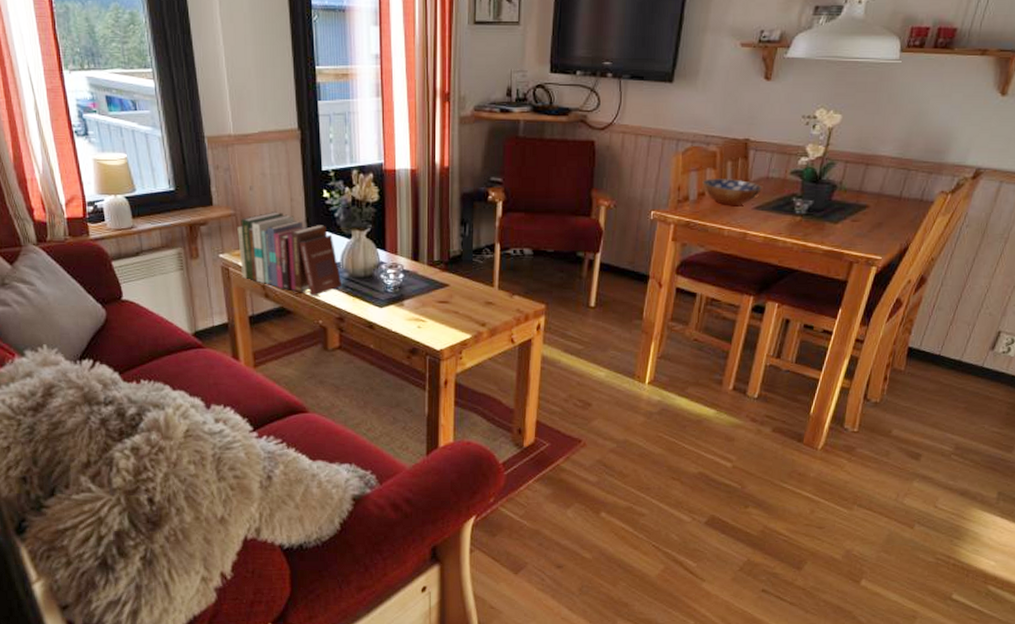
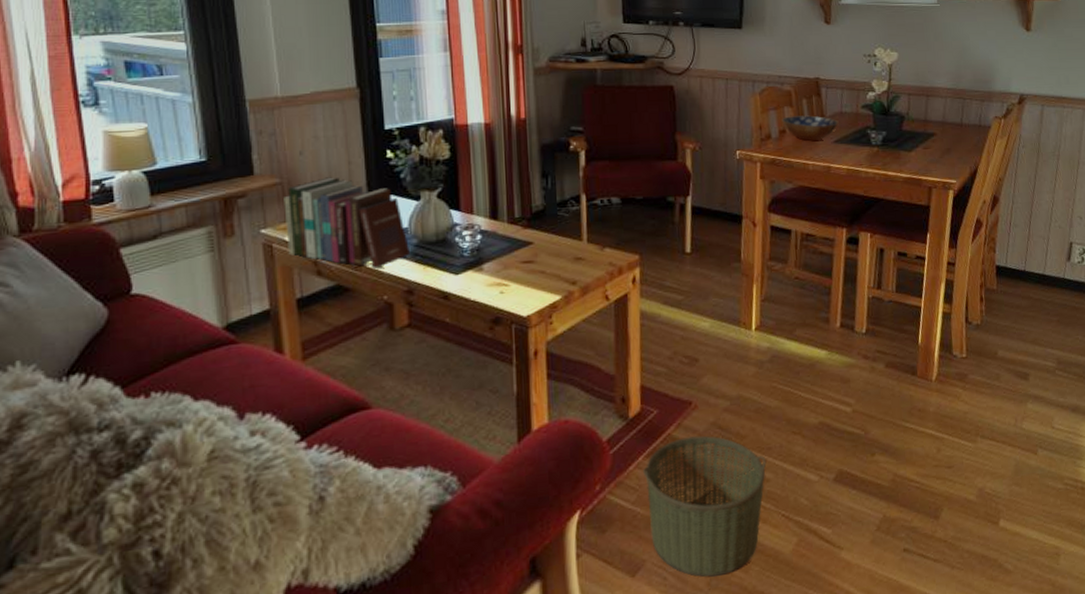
basket: none [532,469,644,586] -> present [643,435,767,578]

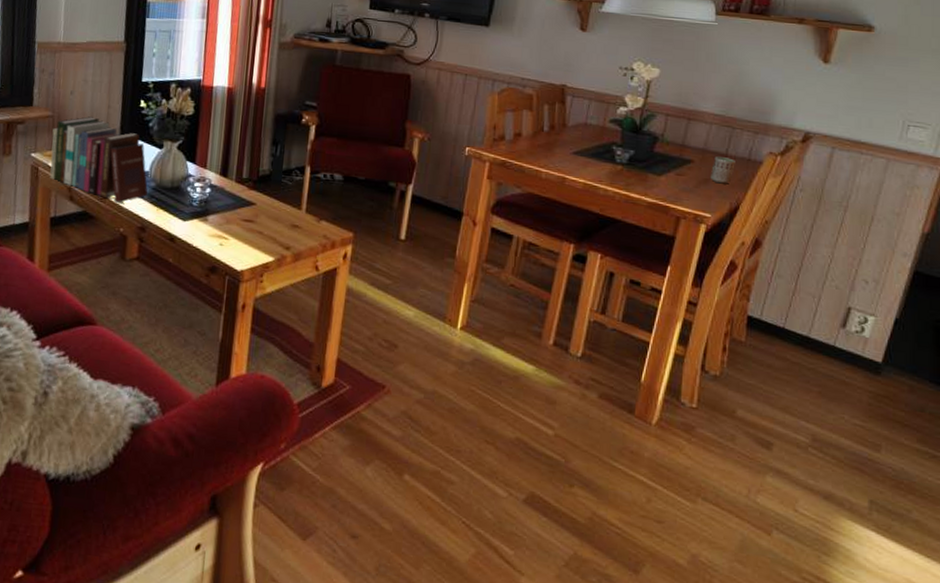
basket: present [643,435,767,578] -> none [327,419,454,565]
bowl: present [782,115,839,142] -> none [518,120,582,150]
cup: none [950,126,970,151] -> present [709,156,735,184]

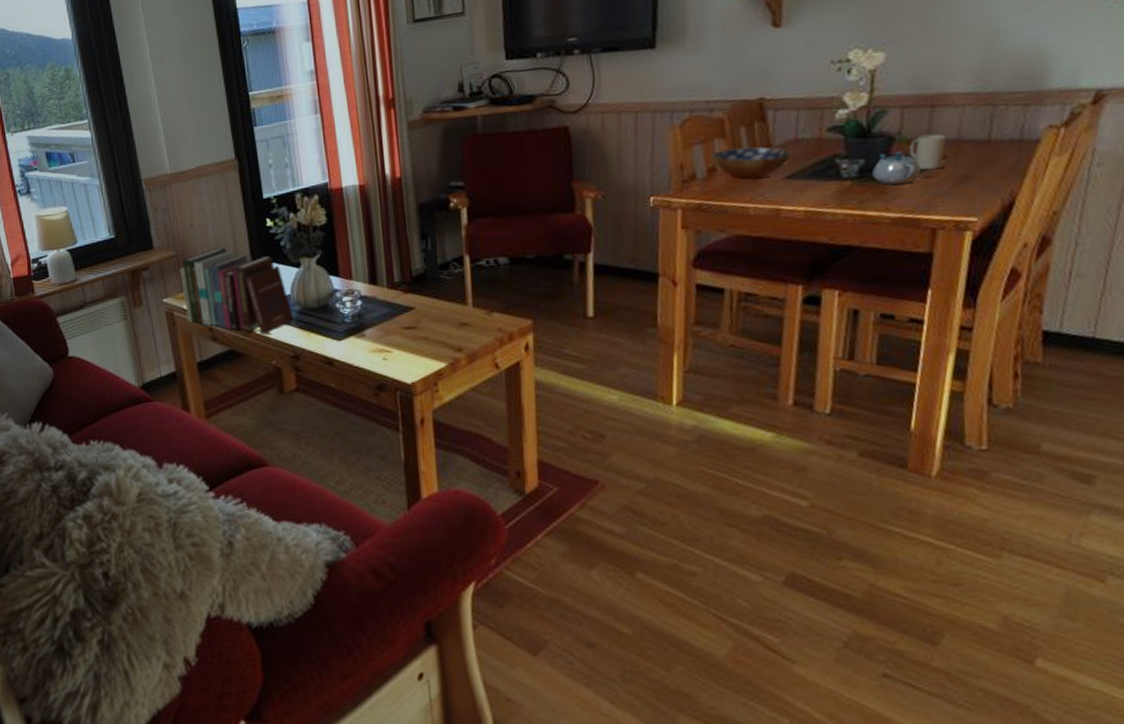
bowl: none [518,120,582,150] -> present [711,146,793,180]
teapot: none [638,148,675,177] -> present [871,152,922,185]
cup: none [668,140,697,170] -> present [910,134,947,171]
cup: present [709,156,735,184] -> none [969,143,1003,178]

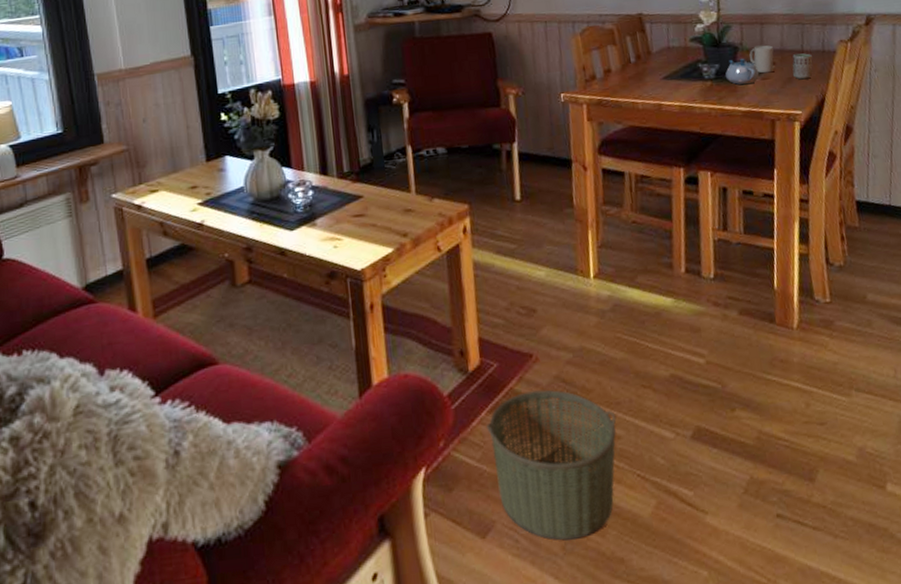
books: present [179,248,295,334] -> none [131,141,248,227]
basket: none [543,518,693,670] -> present [486,389,616,541]
bowl: present [711,146,793,180] -> none [606,52,667,80]
cup: none [969,143,1003,178] -> present [792,53,813,80]

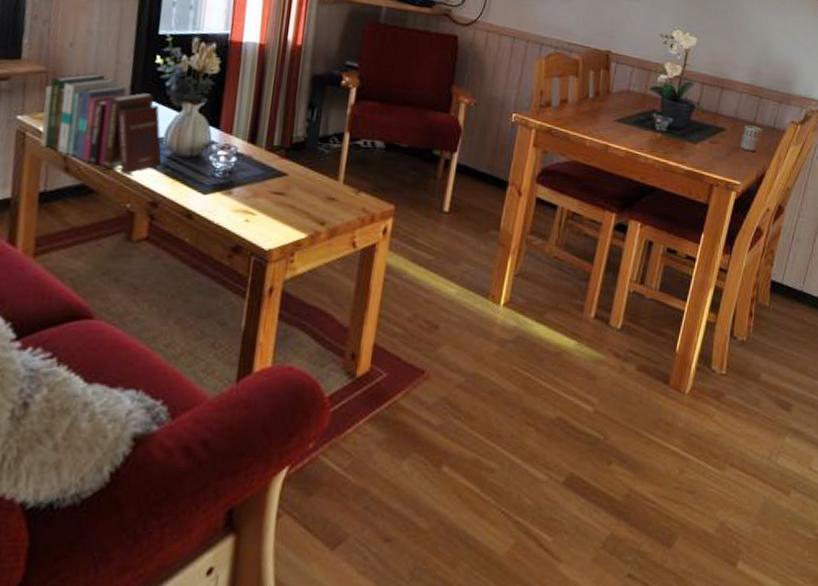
books: none [131,141,248,227] -> present [40,73,162,175]
basket: present [486,389,616,541] -> none [358,408,494,567]
teapot: present [725,59,760,85] -> none [676,116,709,145]
cup: present [749,45,775,74] -> none [704,108,729,138]

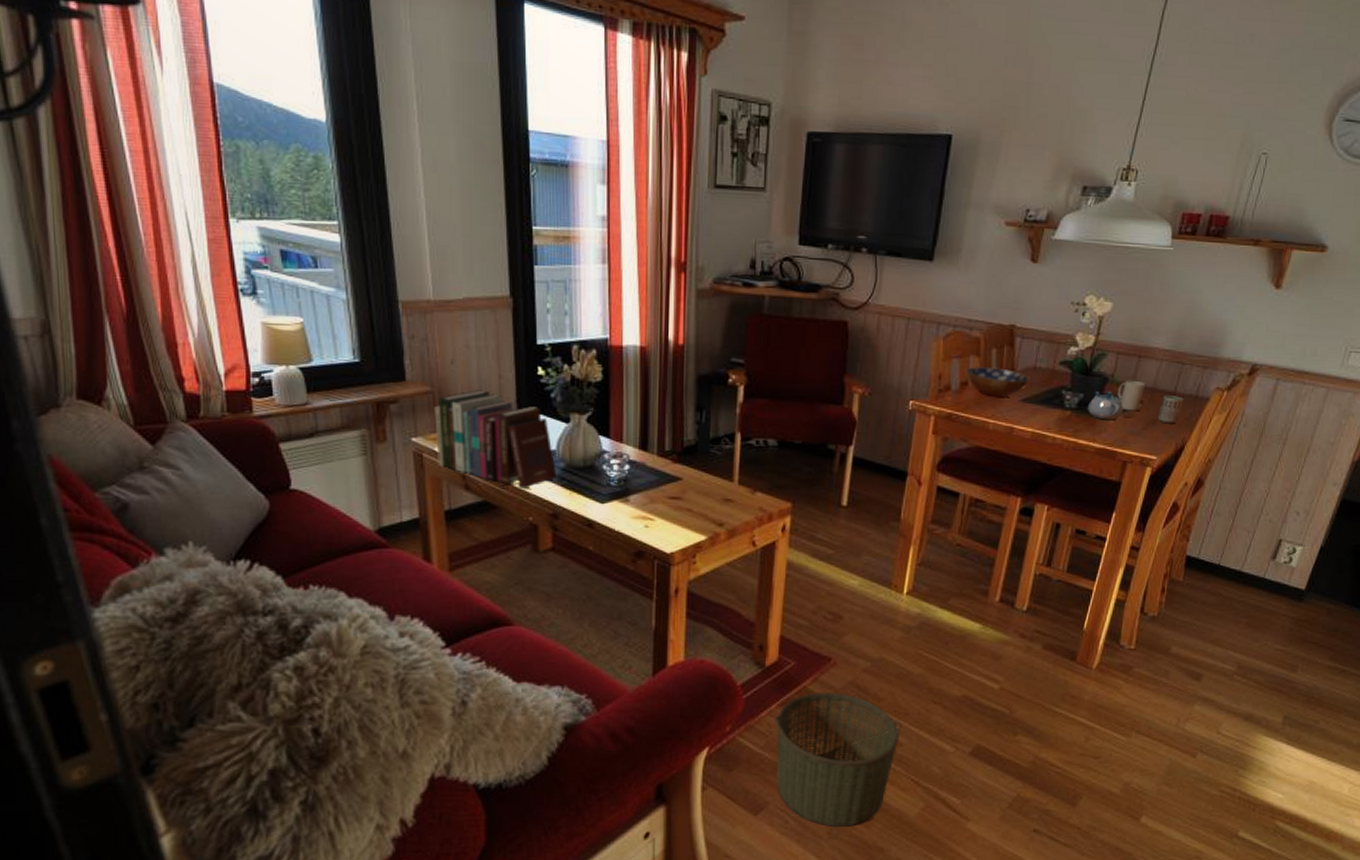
basket: none [358,408,494,567] -> present [775,692,902,828]
bowl: none [565,86,625,117] -> present [965,367,1031,398]
teapot: none [676,116,709,145] -> present [1087,390,1124,421]
cup: none [704,108,729,138] -> present [1118,380,1146,411]

